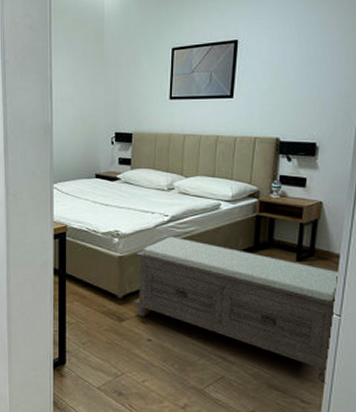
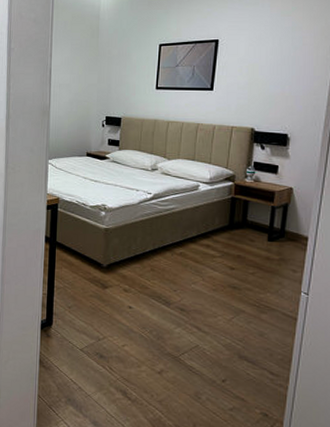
bench: present [133,235,339,384] -> none [117,211,307,358]

